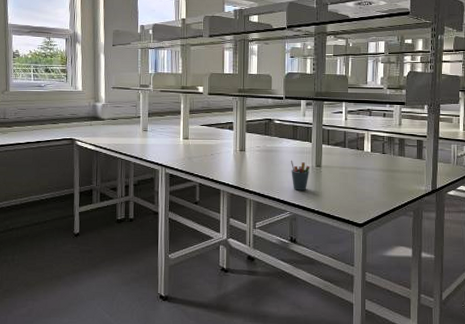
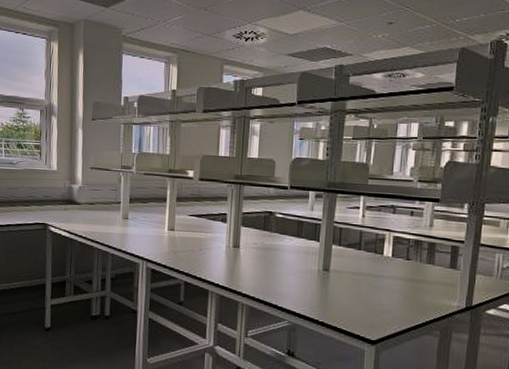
pen holder: present [290,160,310,190] -> none [292,261,316,297]

